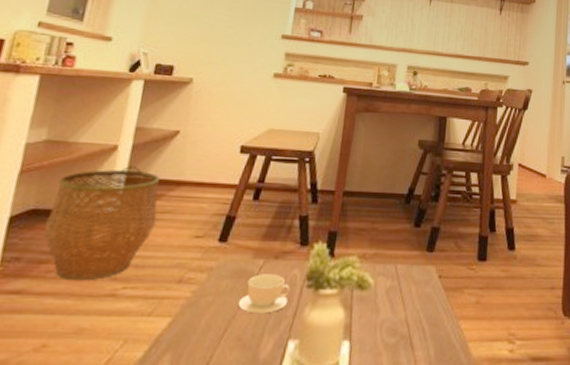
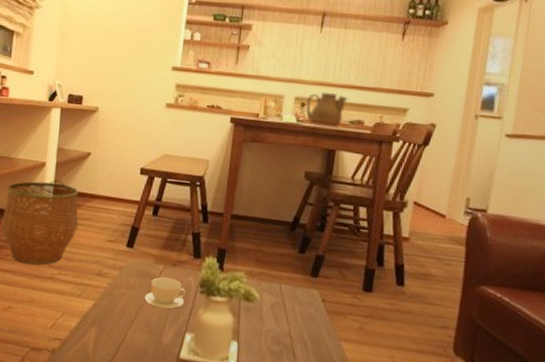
teapot: none [418,62,456,95] -> present [306,93,348,127]

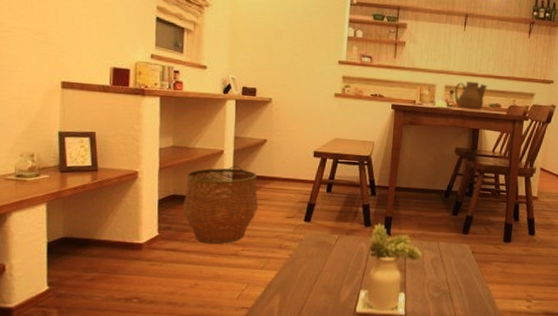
teacup: present [144,277,186,309] -> none [322,245,359,272]

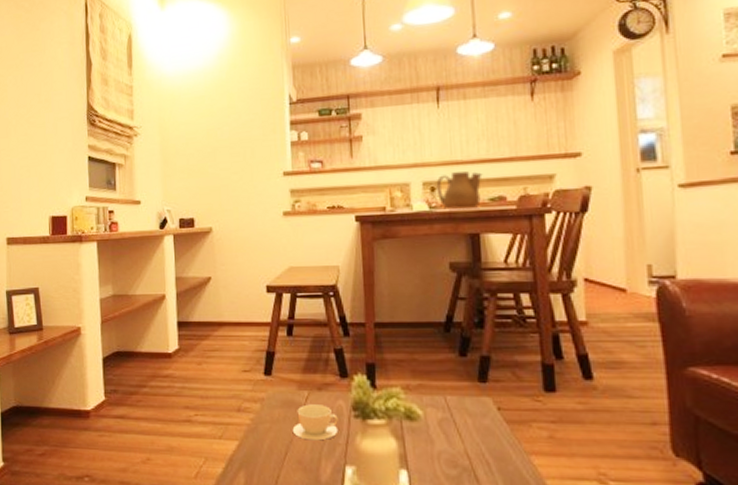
basket: present [183,166,259,244] -> none [128,312,209,408]
teacup: none [322,245,359,272] -> present [292,404,339,441]

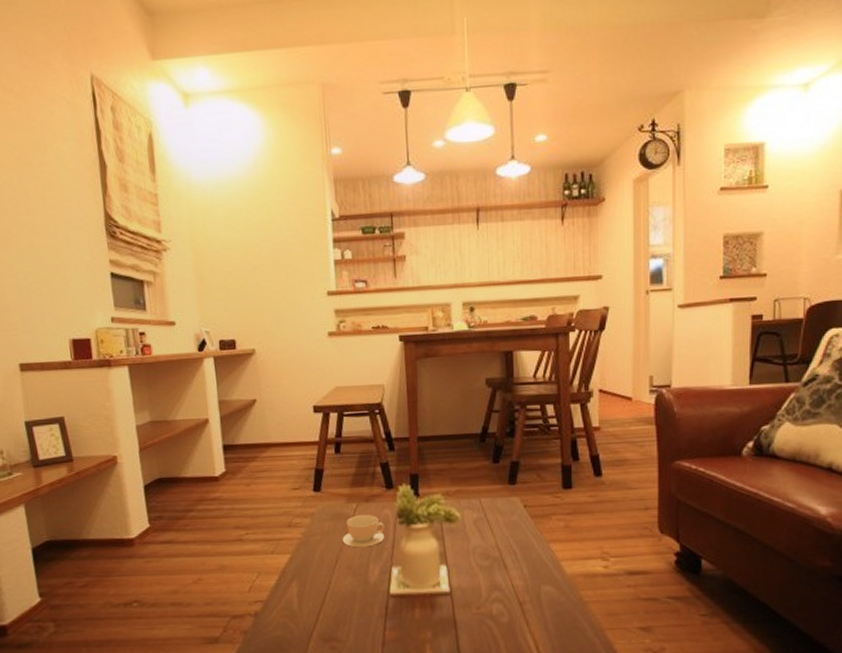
teapot: present [436,171,482,210] -> none [475,292,517,329]

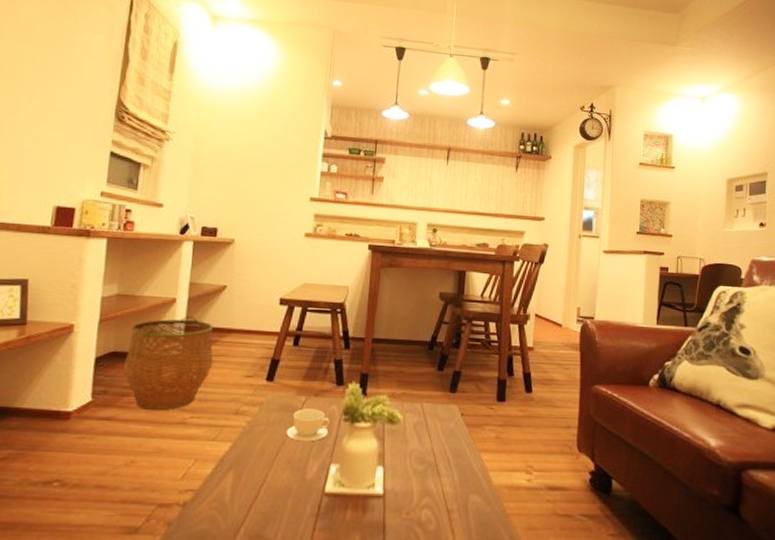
basket: none [171,435,258,530] -> present [123,316,214,410]

